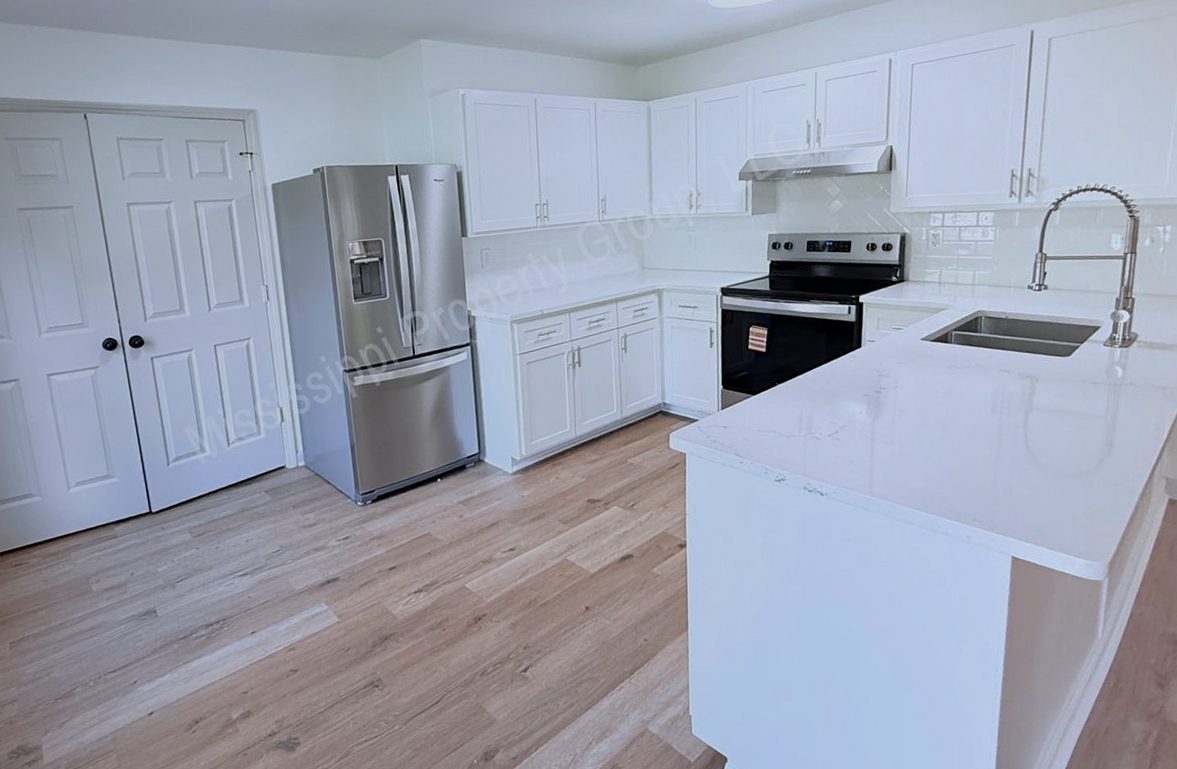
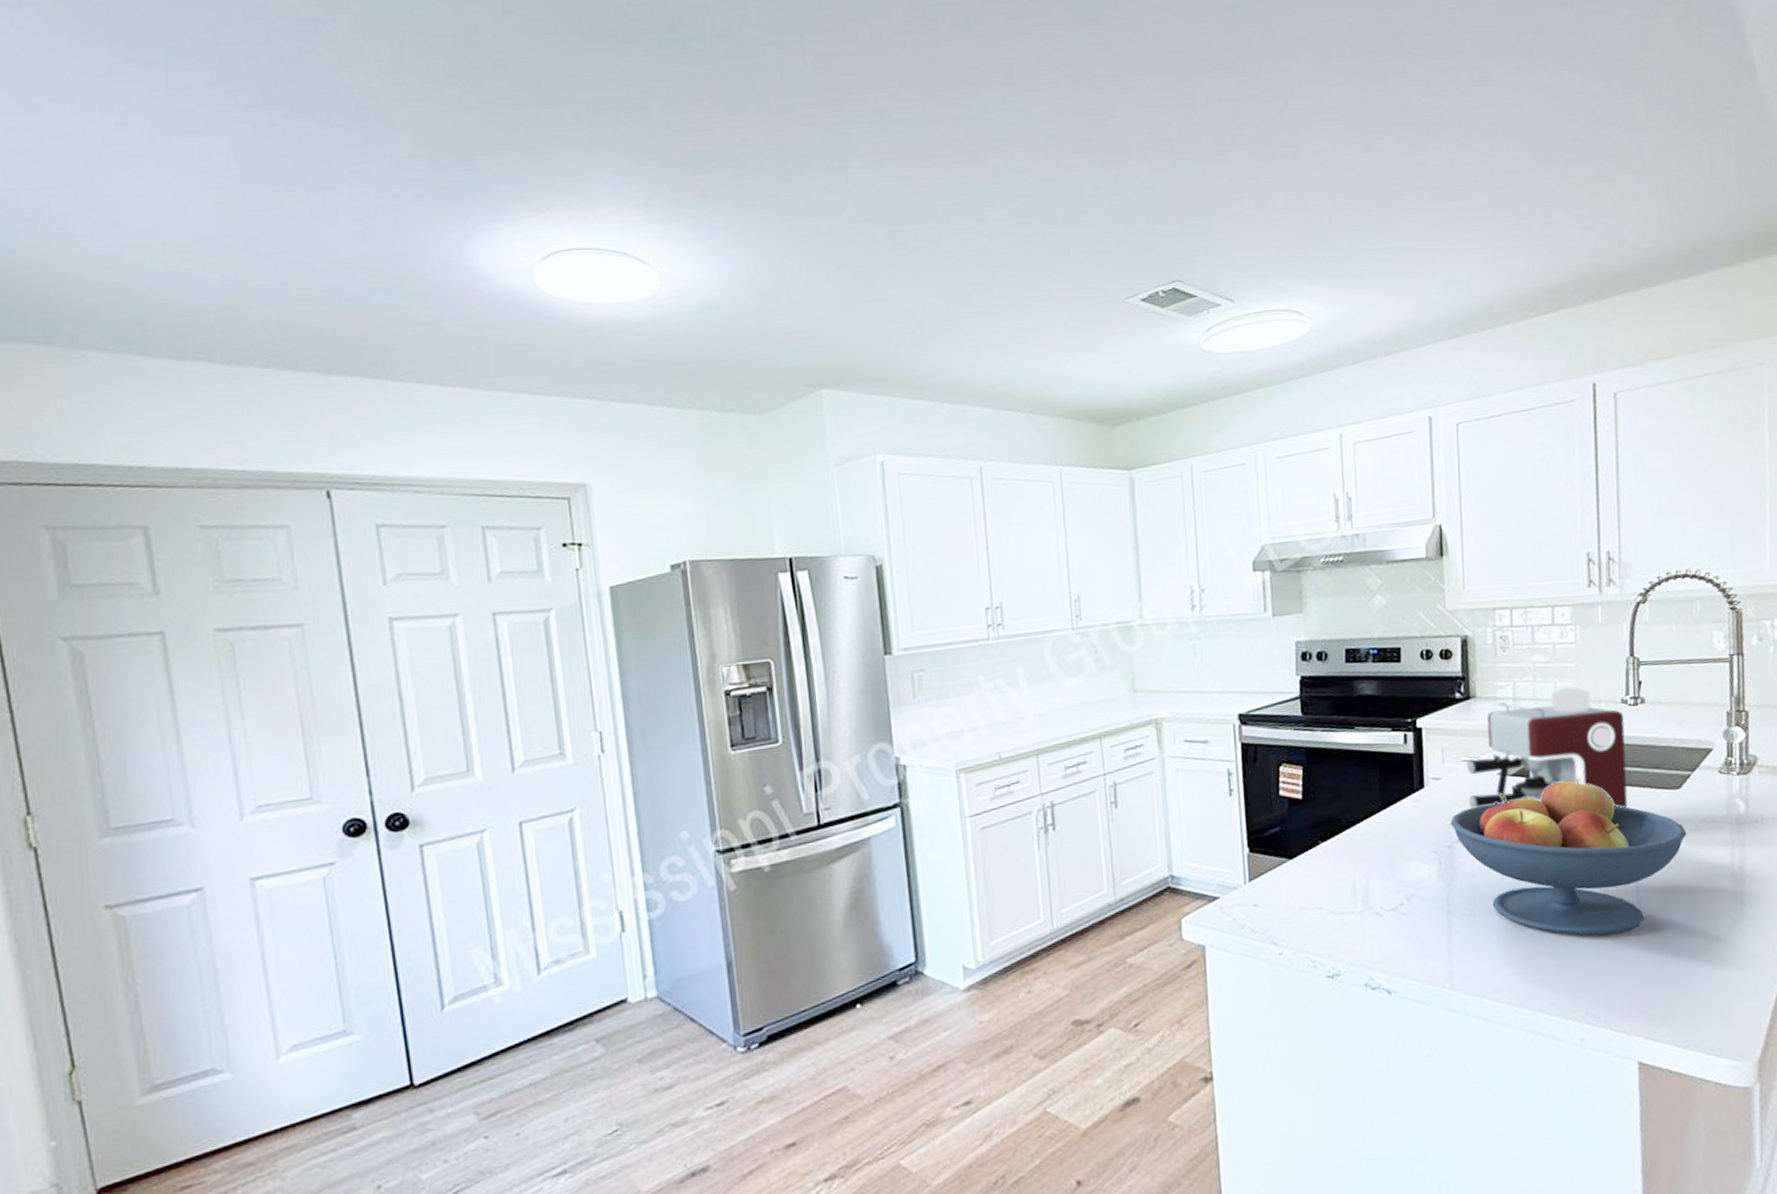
fruit bowl: none [880,344,1071,463] -> present [1450,777,1687,936]
coffee maker: none [895,275,1029,370] -> present [1467,687,1628,809]

